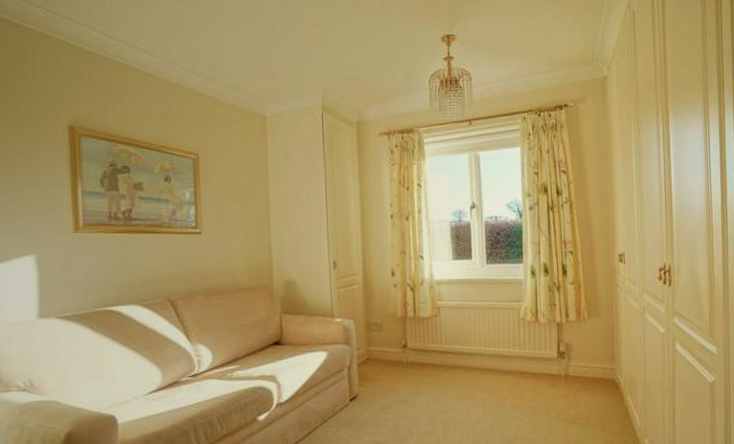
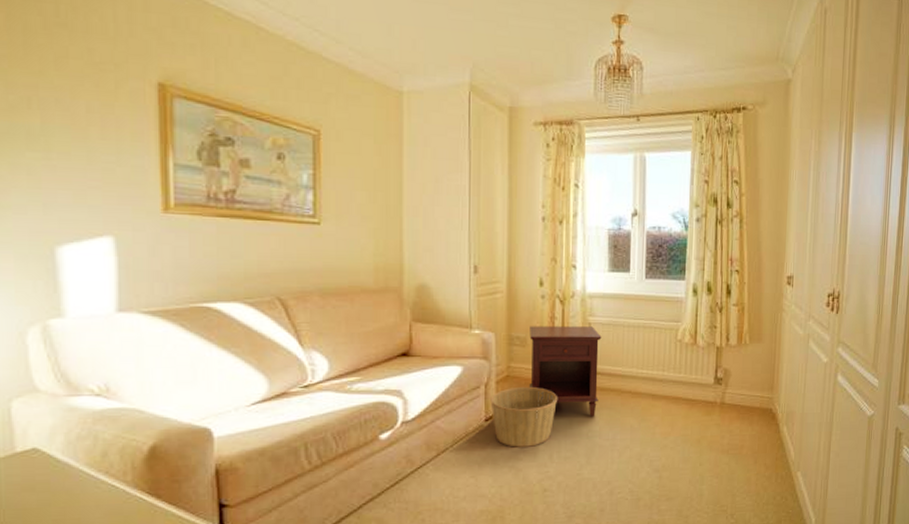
basket: none [353,367,413,424] -> present [490,386,557,447]
nightstand: none [385,310,451,397] -> present [528,326,602,418]

